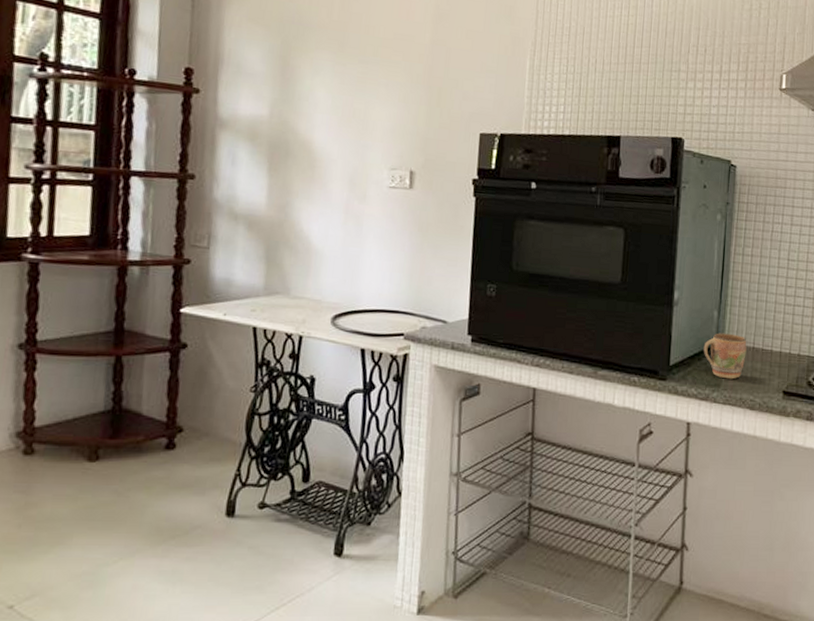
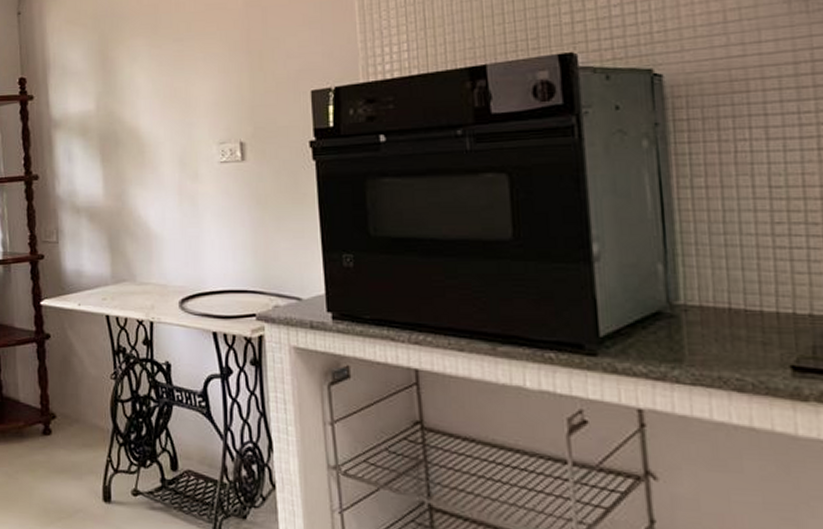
mug: present [703,333,747,380] -> none [647,292,720,352]

